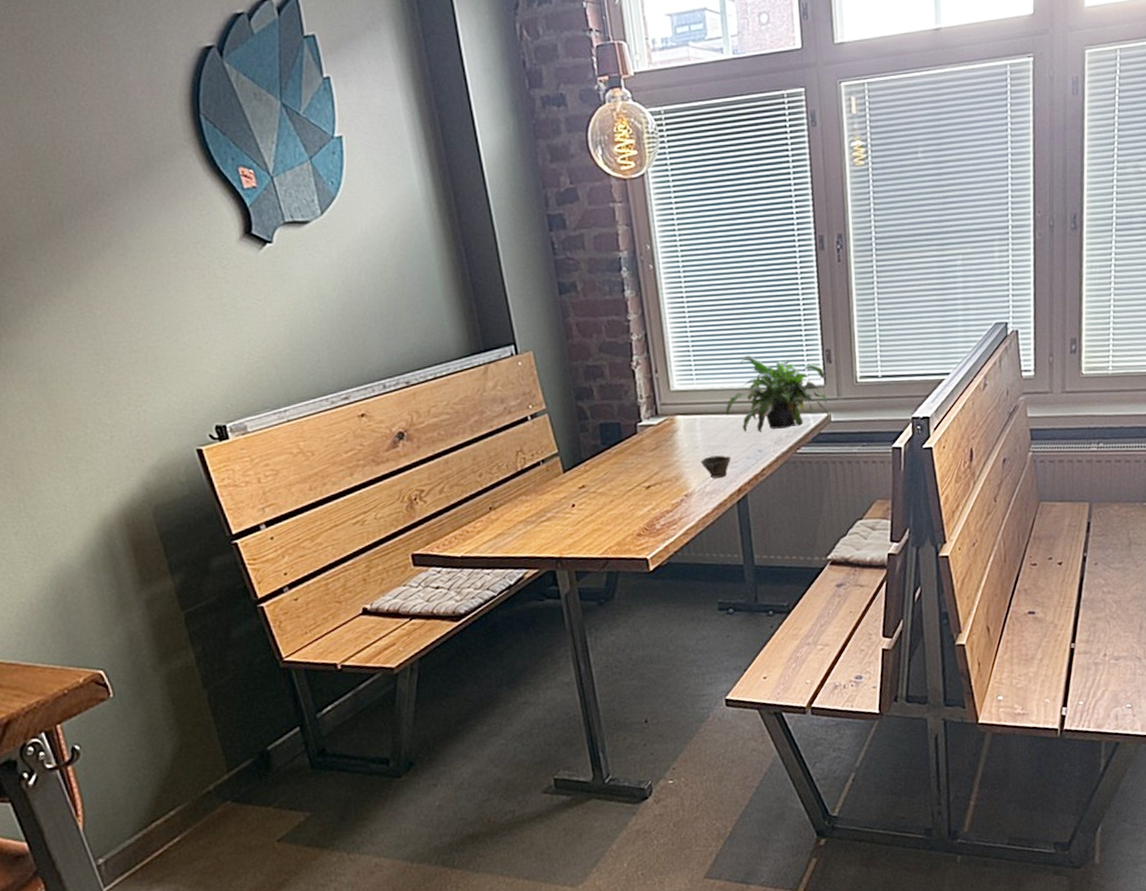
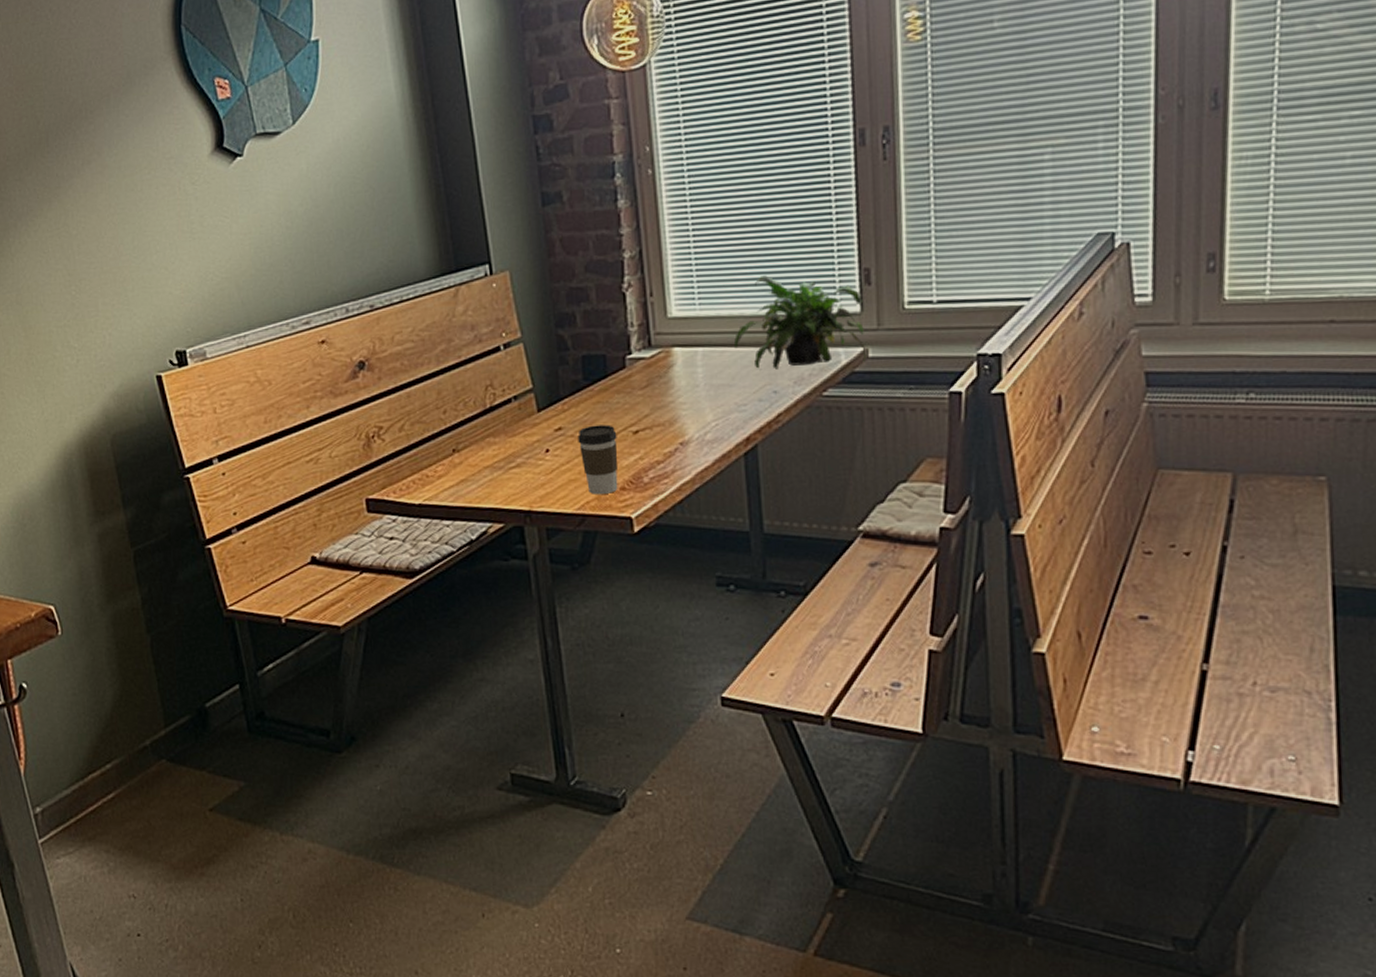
coffee cup: none [599,482,635,541] -> present [578,424,619,495]
cup: present [700,455,731,478] -> none [700,396,739,424]

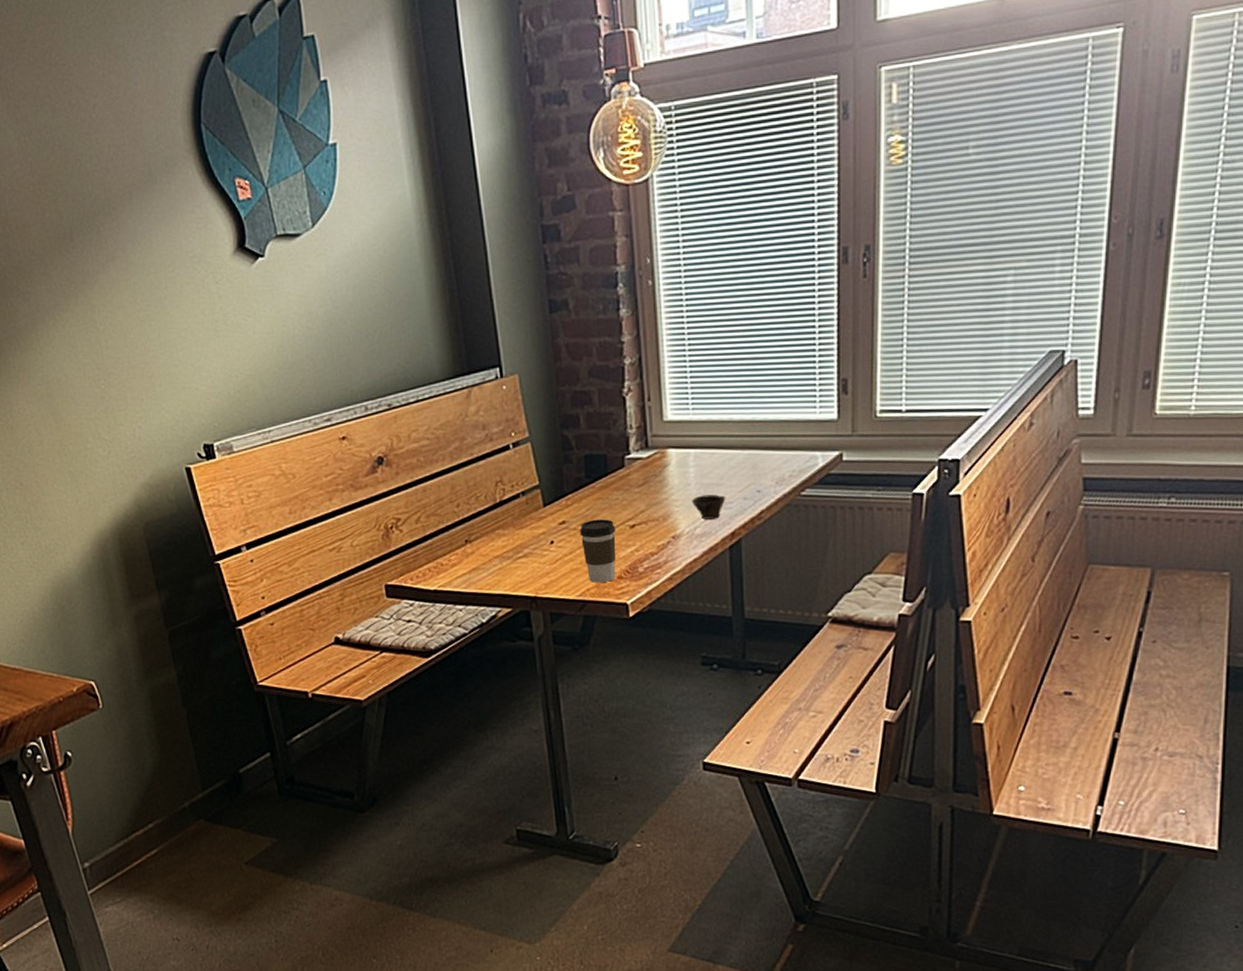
cup: none [700,396,739,424] -> present [691,494,726,520]
potted plant: present [734,275,868,370] -> none [724,383,843,471]

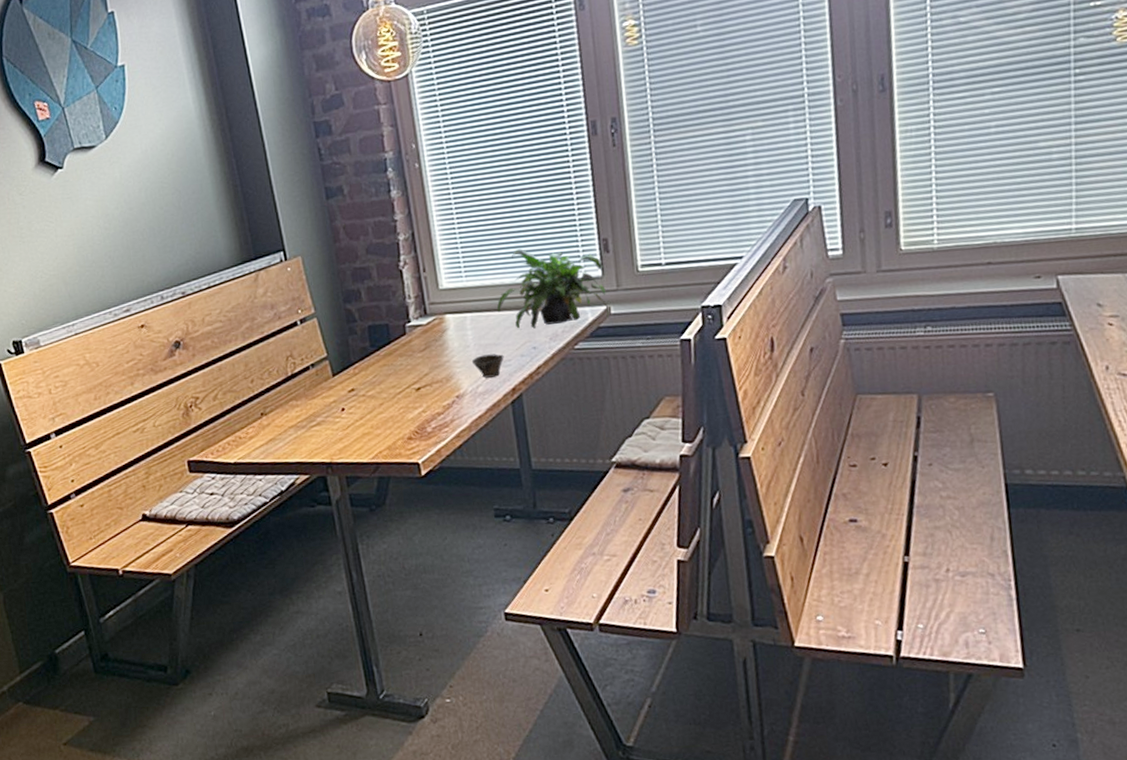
coffee cup: present [580,519,616,583] -> none [368,384,406,445]
potted plant: none [724,383,843,471] -> present [497,249,611,330]

